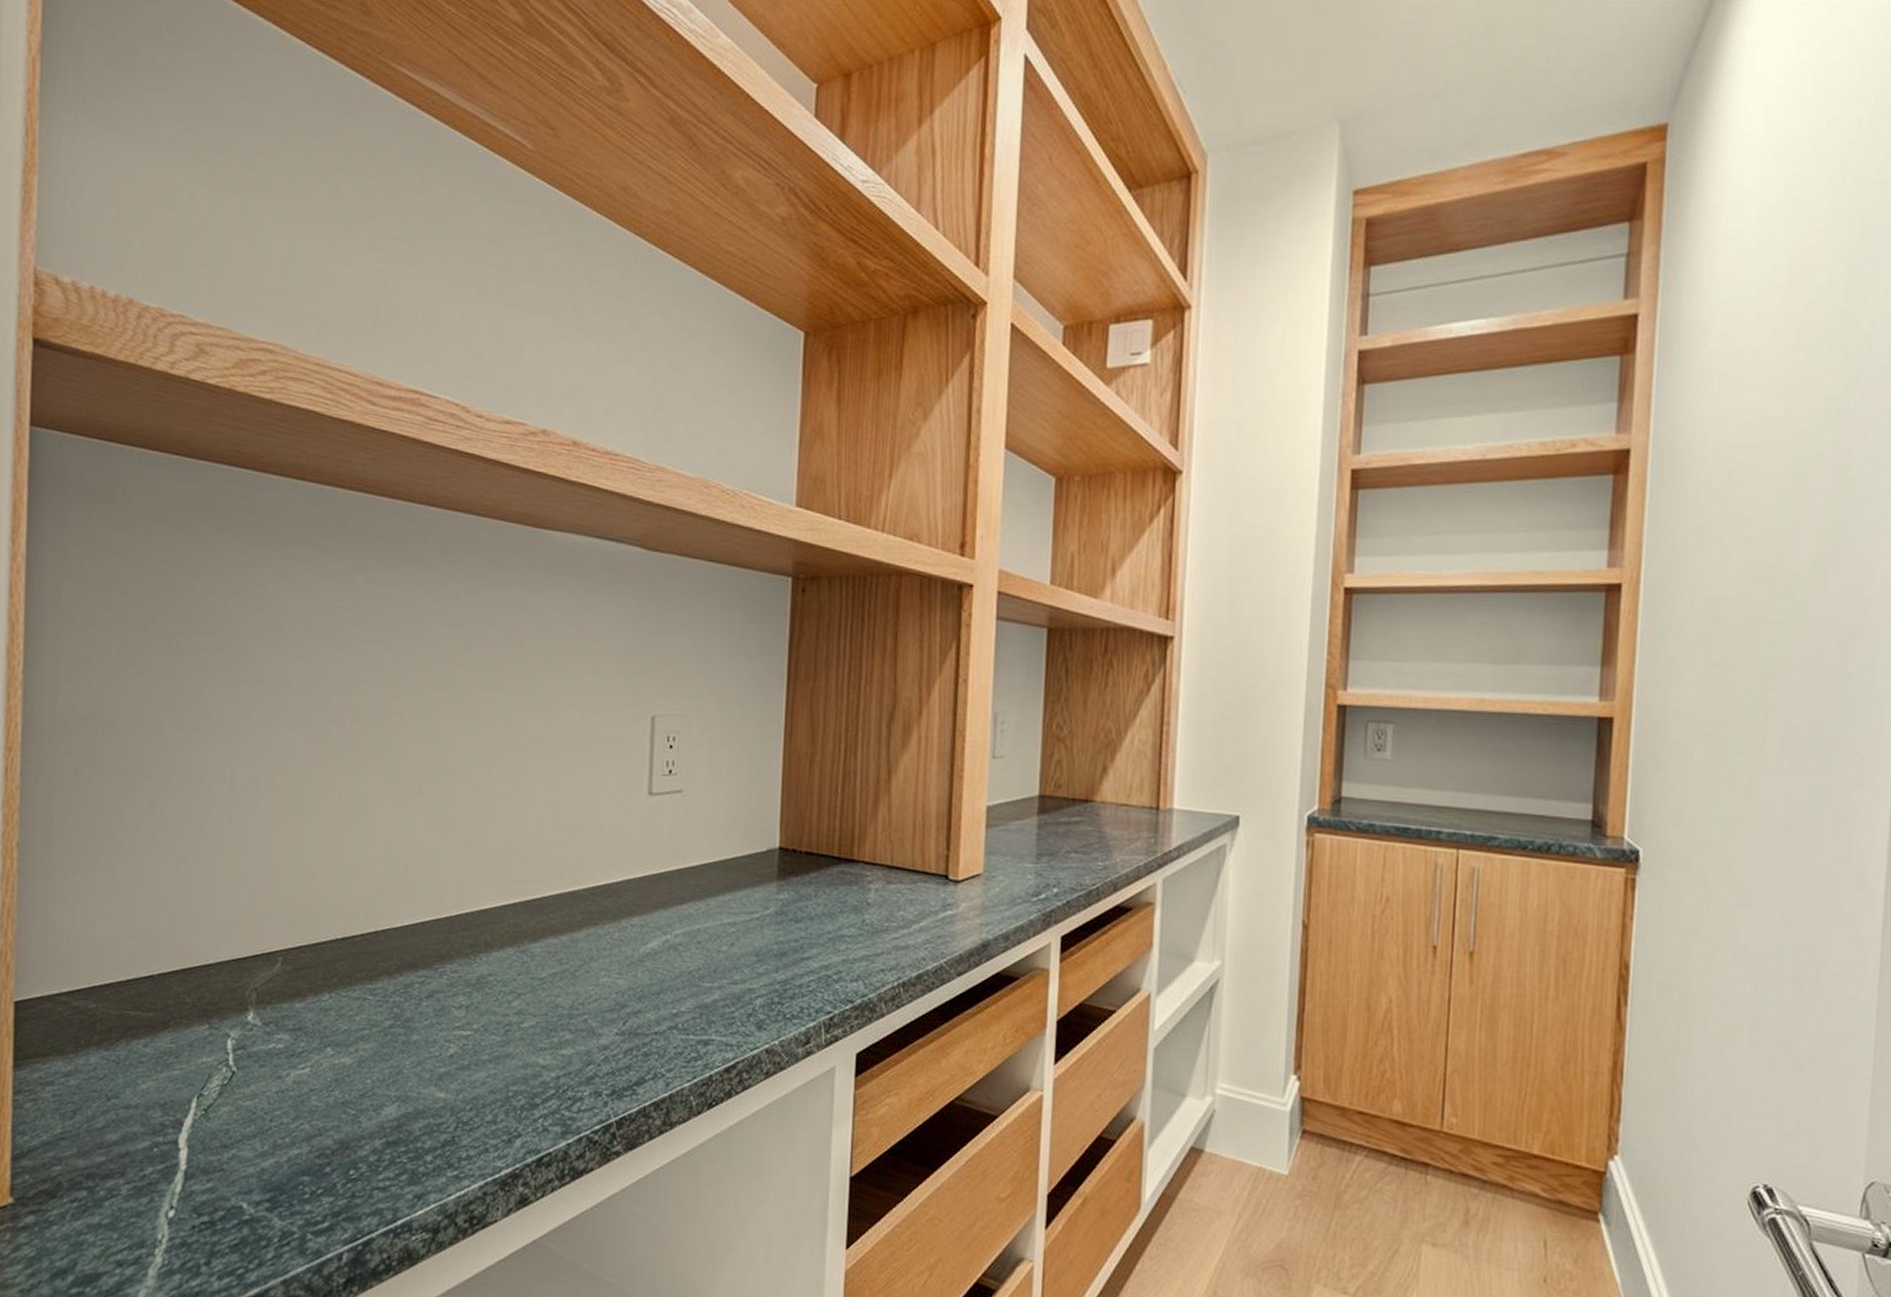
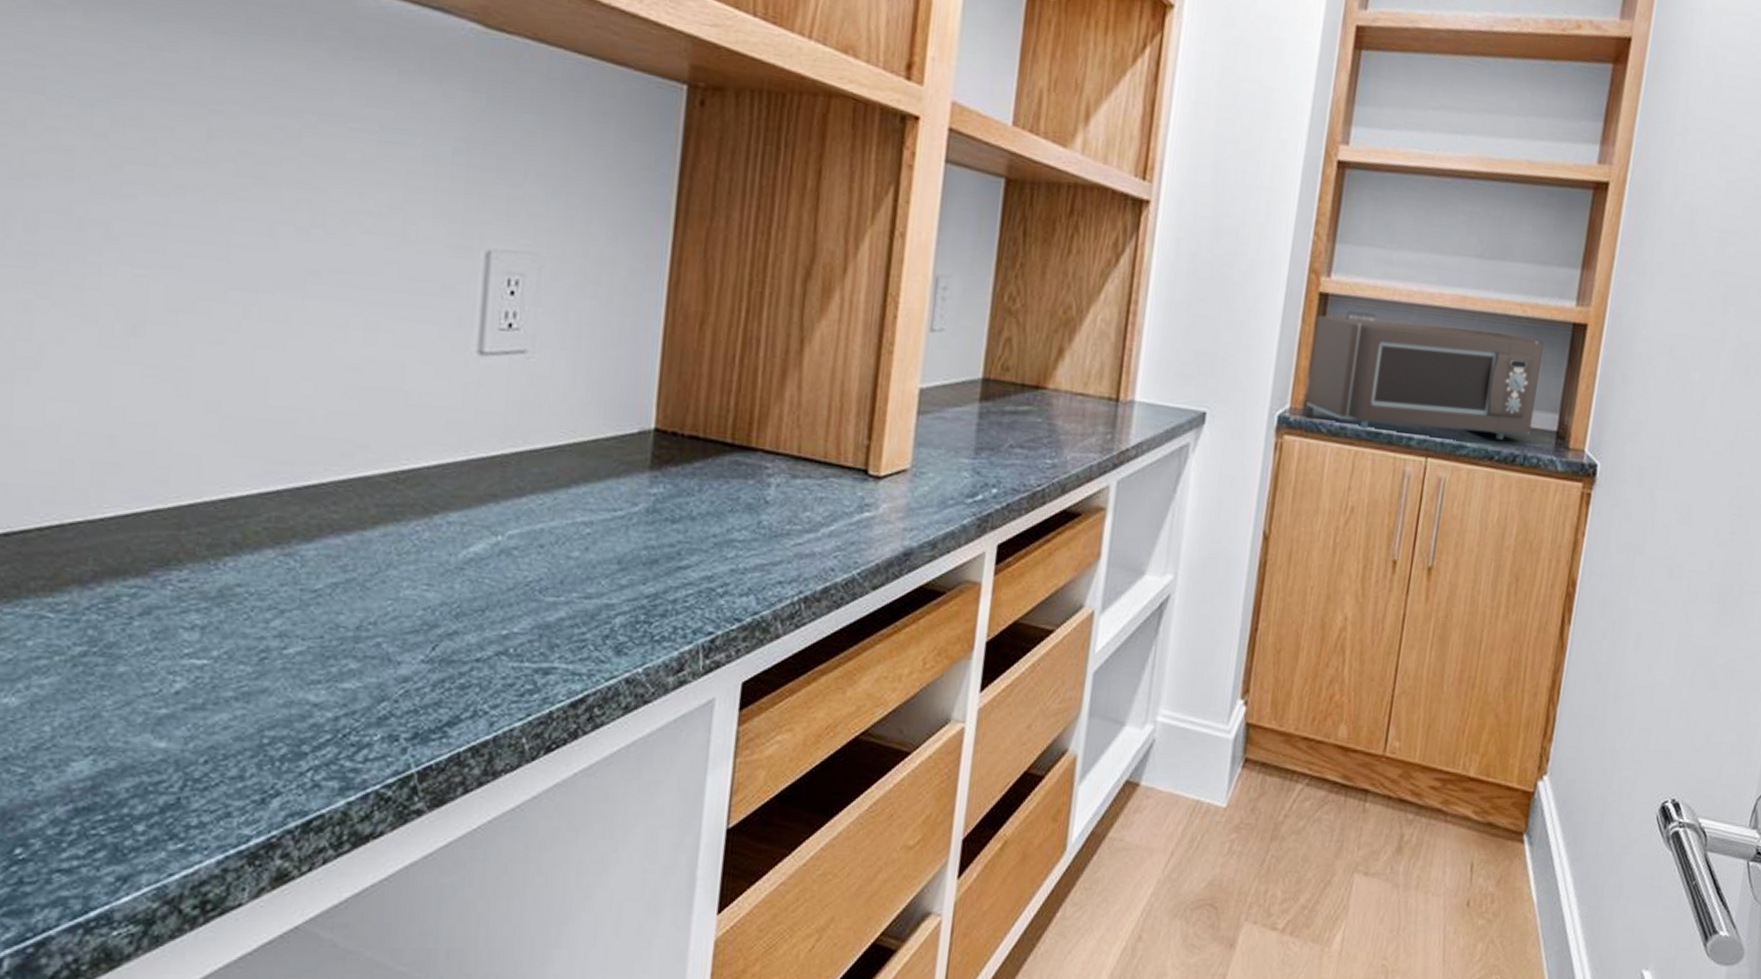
microwave: none [1333,724,1569,830] -> present [1305,315,1544,440]

